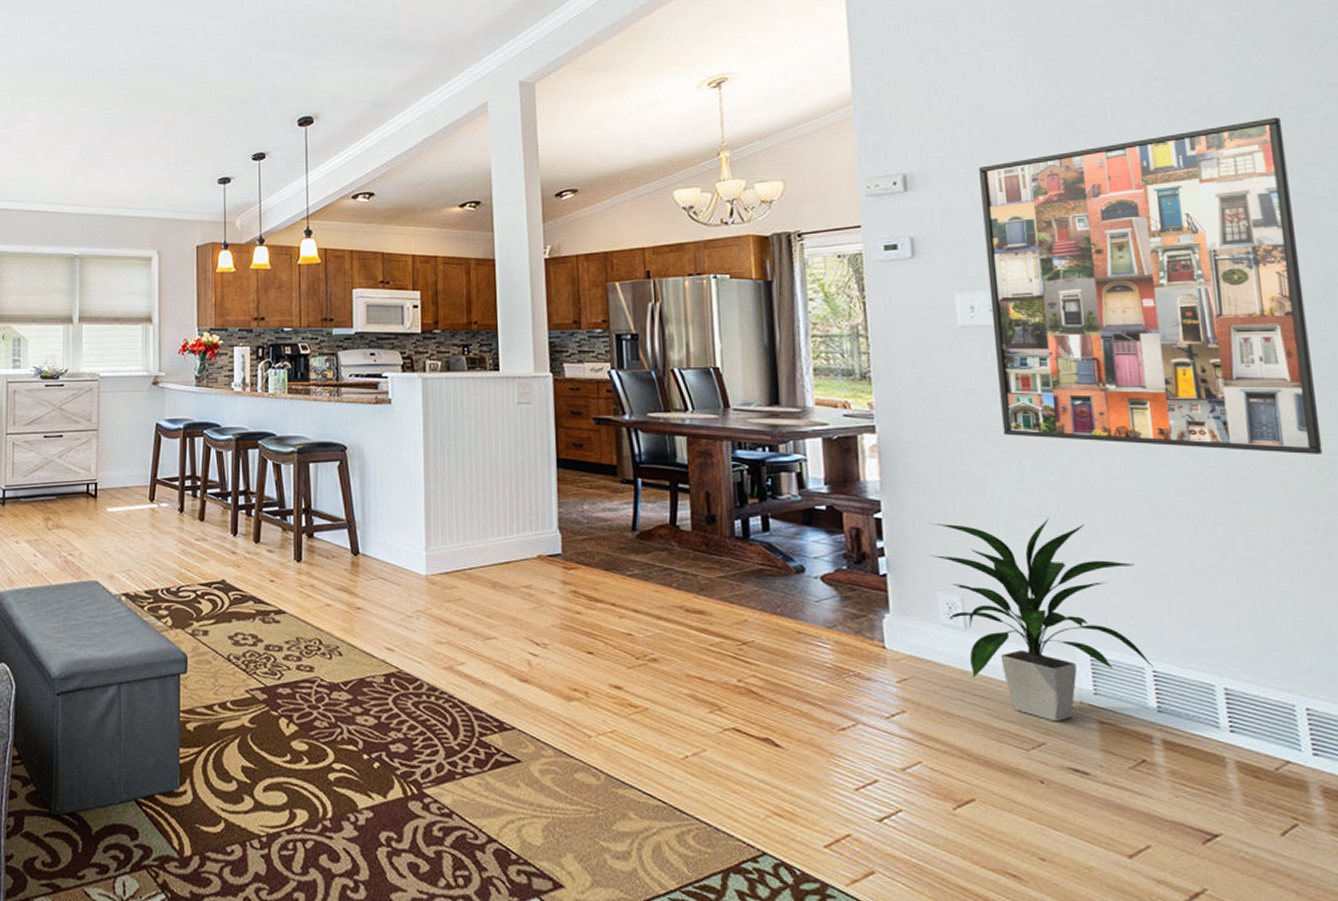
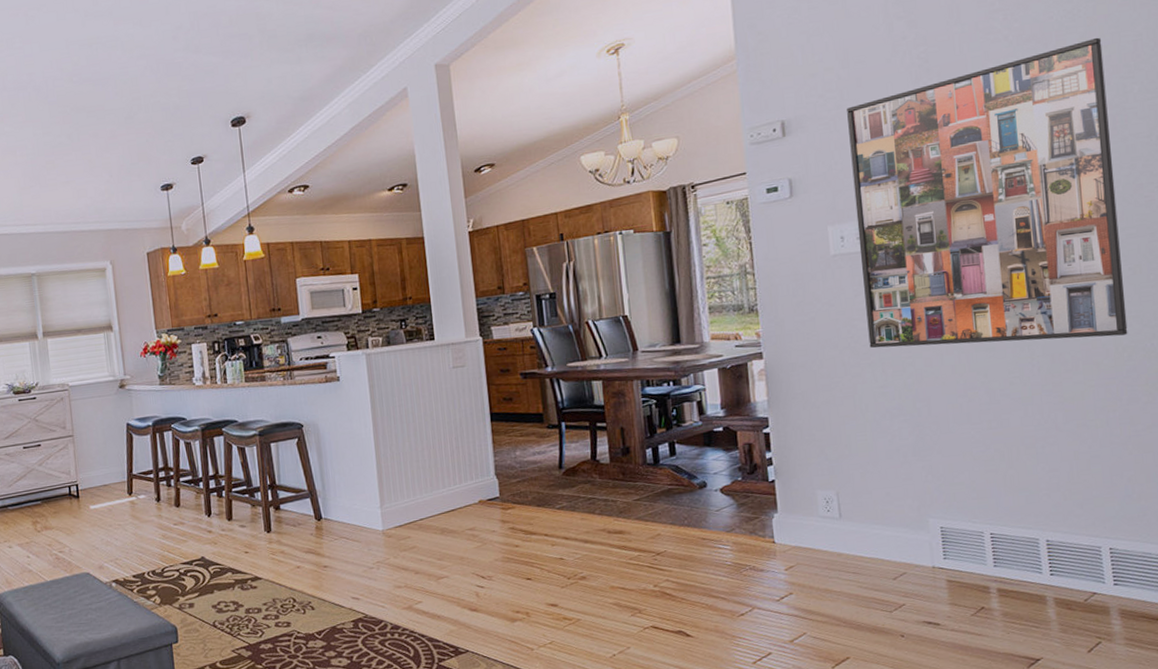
indoor plant: present [928,517,1154,722] -> none [809,415,992,586]

